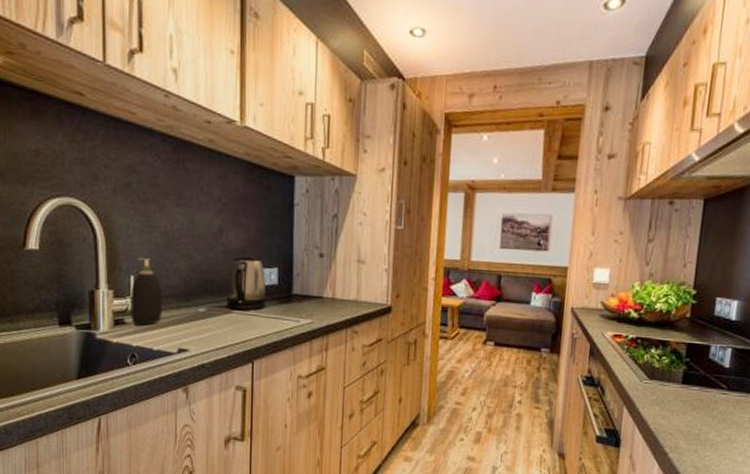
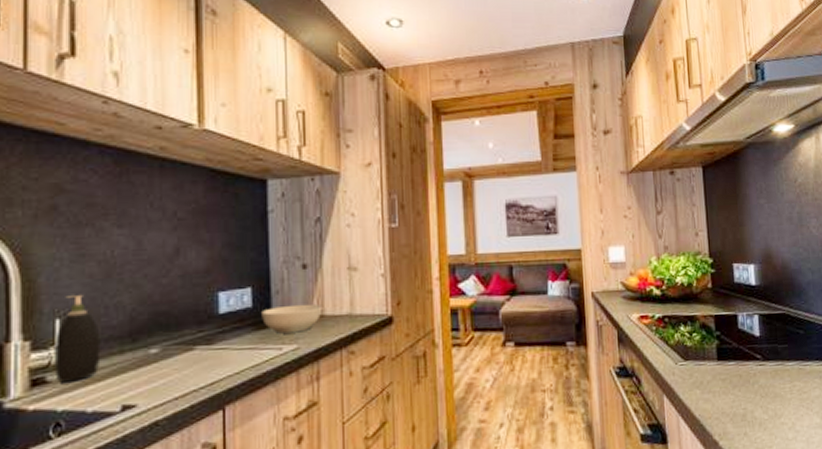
kettle: present [225,256,266,311] -> none [185,278,239,346]
bowl: none [285,286,334,310] -> present [262,304,323,334]

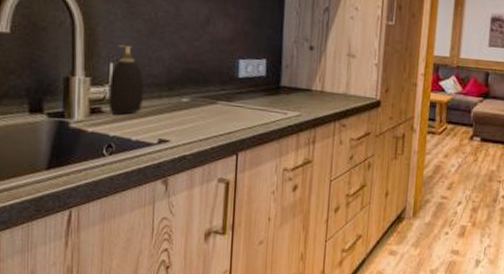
bowl: present [262,304,323,334] -> none [272,78,323,103]

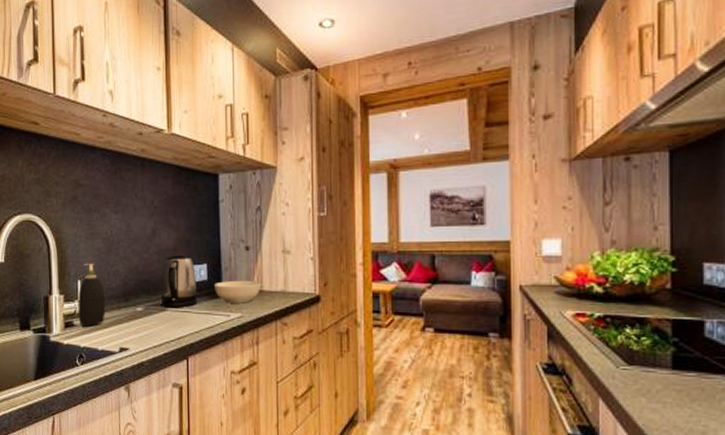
kettle: none [210,47,254,102] -> present [160,255,198,308]
bowl: none [272,78,323,103] -> present [214,280,262,303]

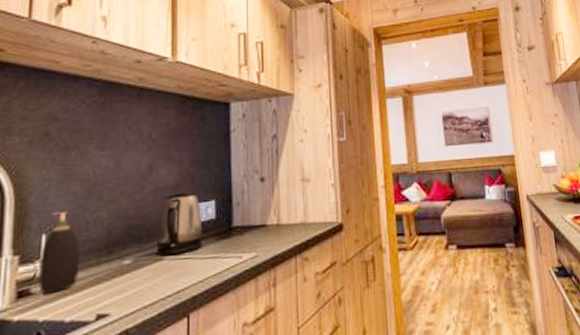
bowl: present [214,280,262,303] -> none [224,214,279,243]

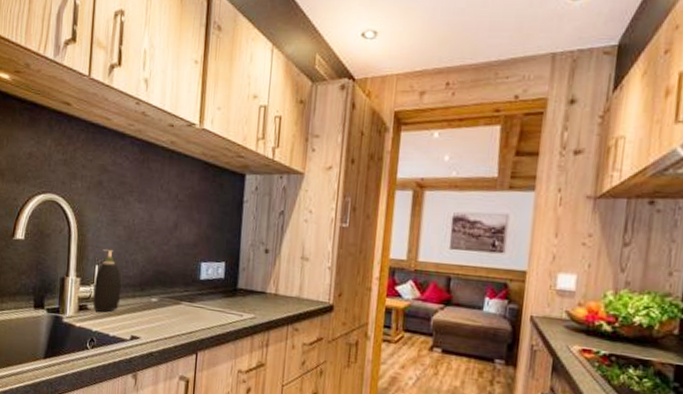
kettle: present [155,192,203,257] -> none [175,250,213,303]

